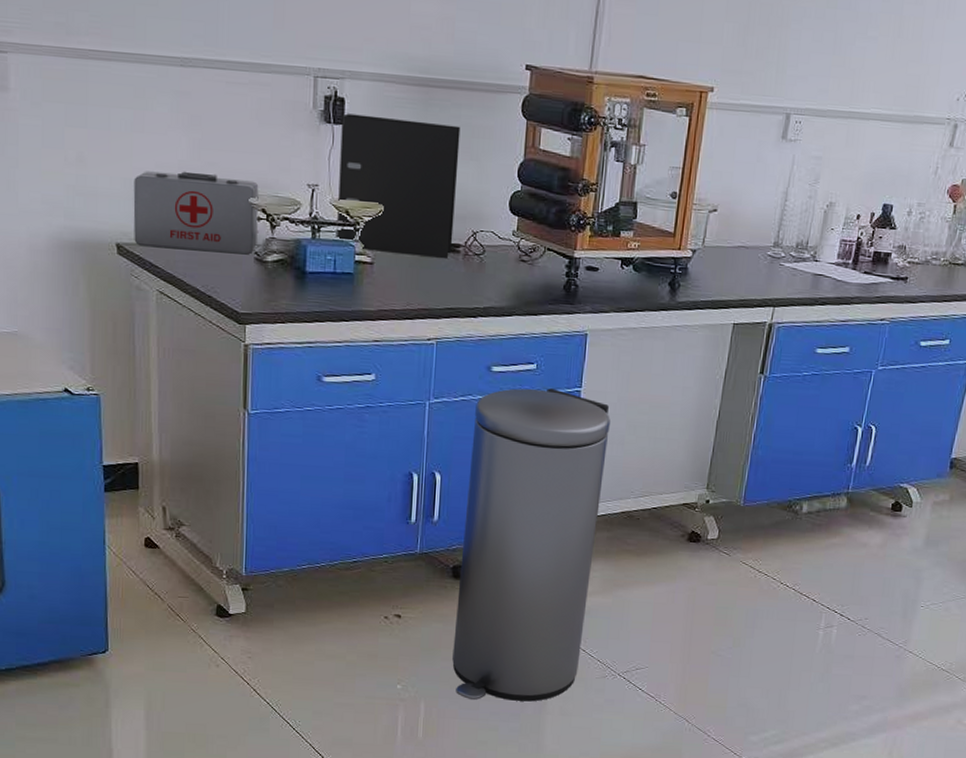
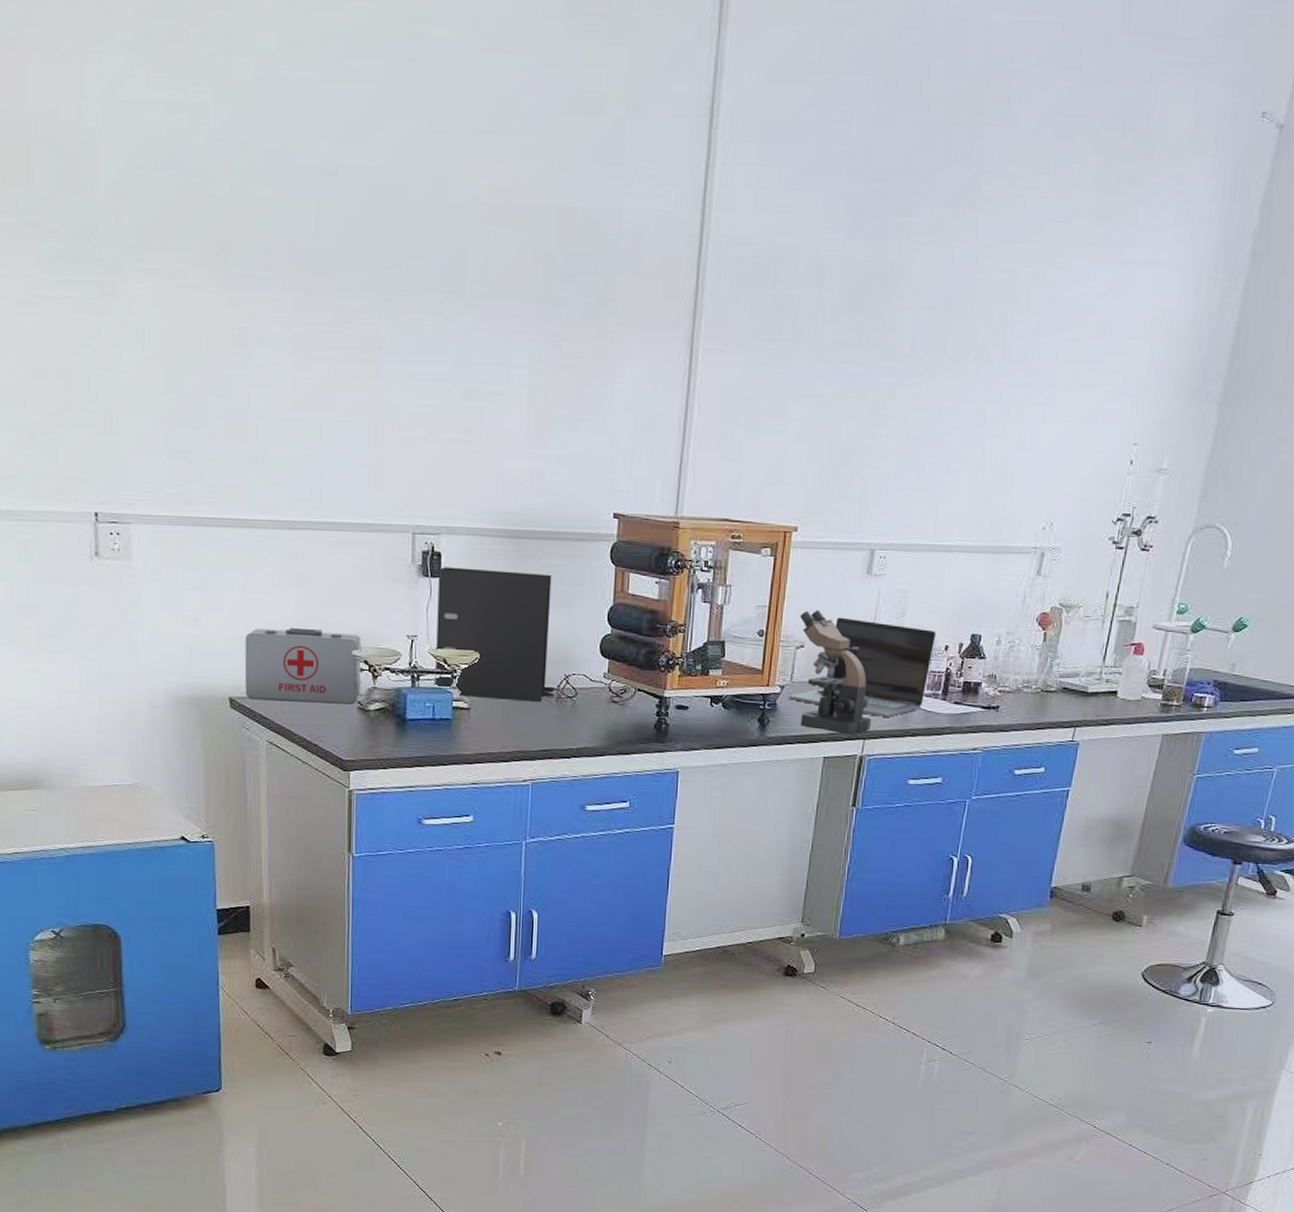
pedal bin: present [452,388,610,702] -> none [552,826,703,1139]
laptop: none [700,182,849,286] -> present [788,617,936,718]
microscope: none [711,173,783,302] -> present [800,609,872,735]

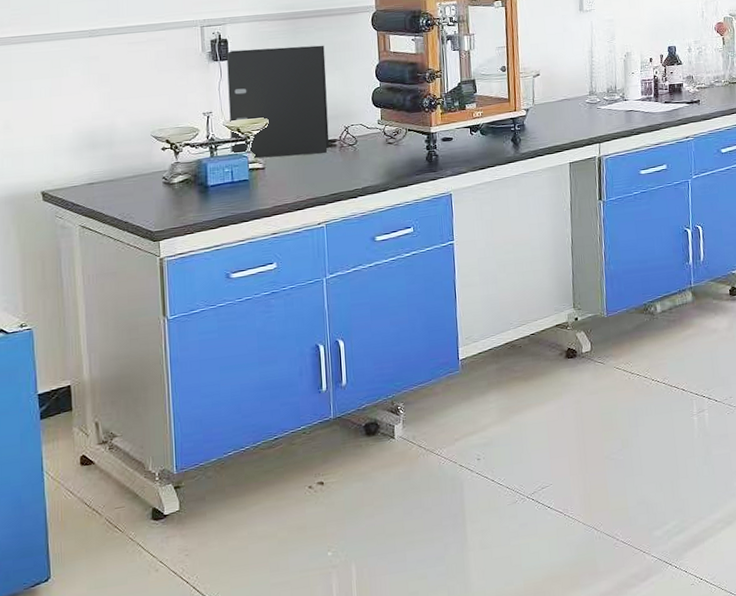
first-aid kit: present [245,627,361,705] -> none [54,118,164,190]
laptop: present [788,617,936,718] -> none [533,47,642,123]
microscope: present [800,609,872,735] -> none [532,43,603,142]

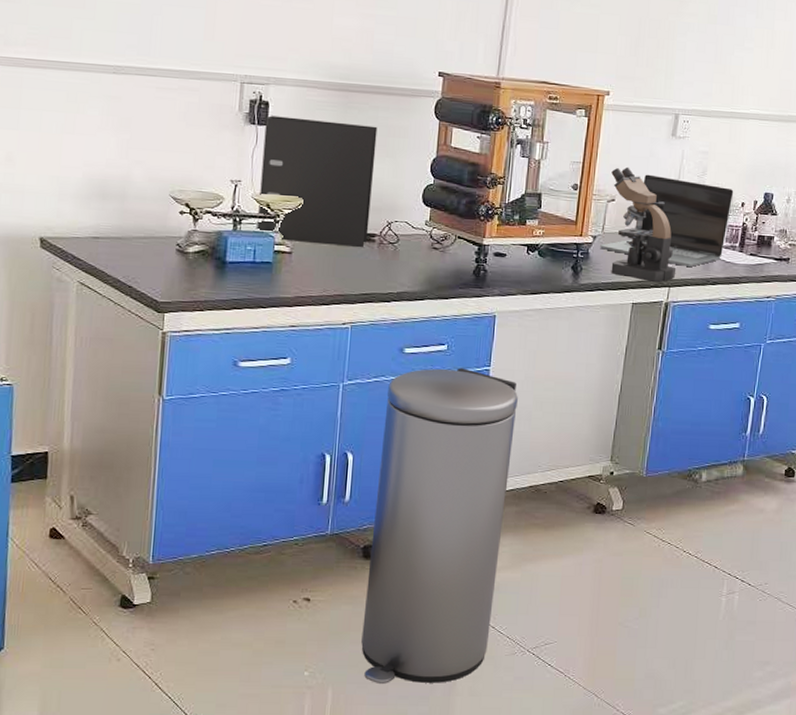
pedal bin: none [366,246,491,552] -> present [361,368,518,684]
microscope: none [532,43,603,142] -> present [611,166,677,283]
laptop: none [533,47,642,123] -> present [600,174,734,268]

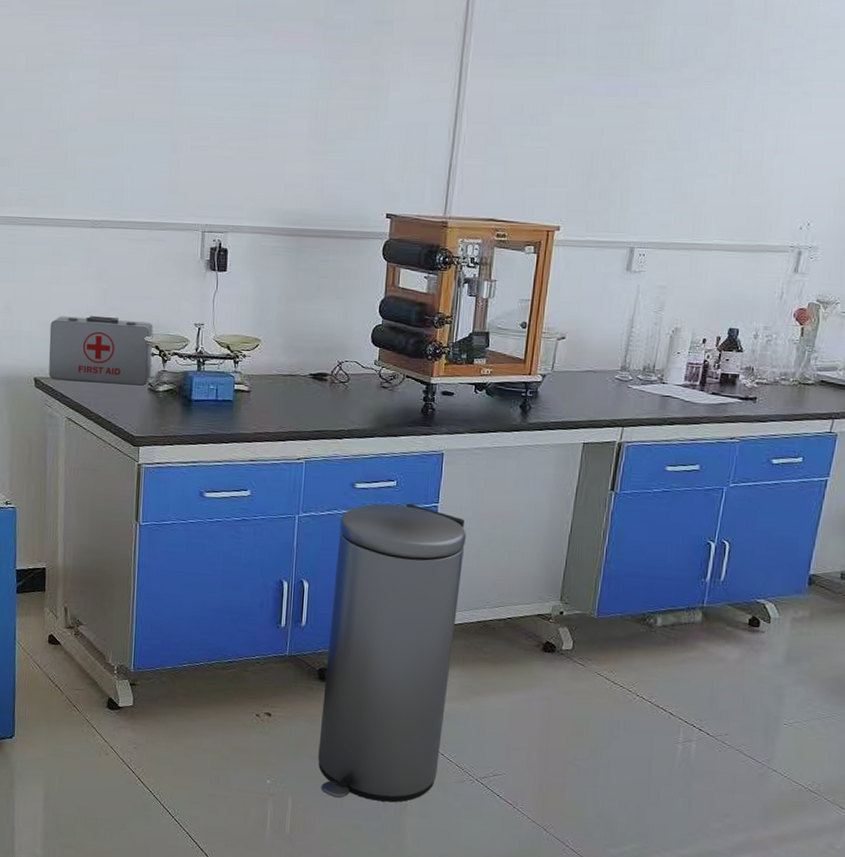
first-aid kit: none [58,169,184,247] -> present [48,315,154,386]
binder: present [257,115,378,248] -> none [219,262,328,387]
laptop: present [600,174,734,268] -> none [550,311,694,407]
microscope: present [611,166,677,283] -> none [561,303,631,423]

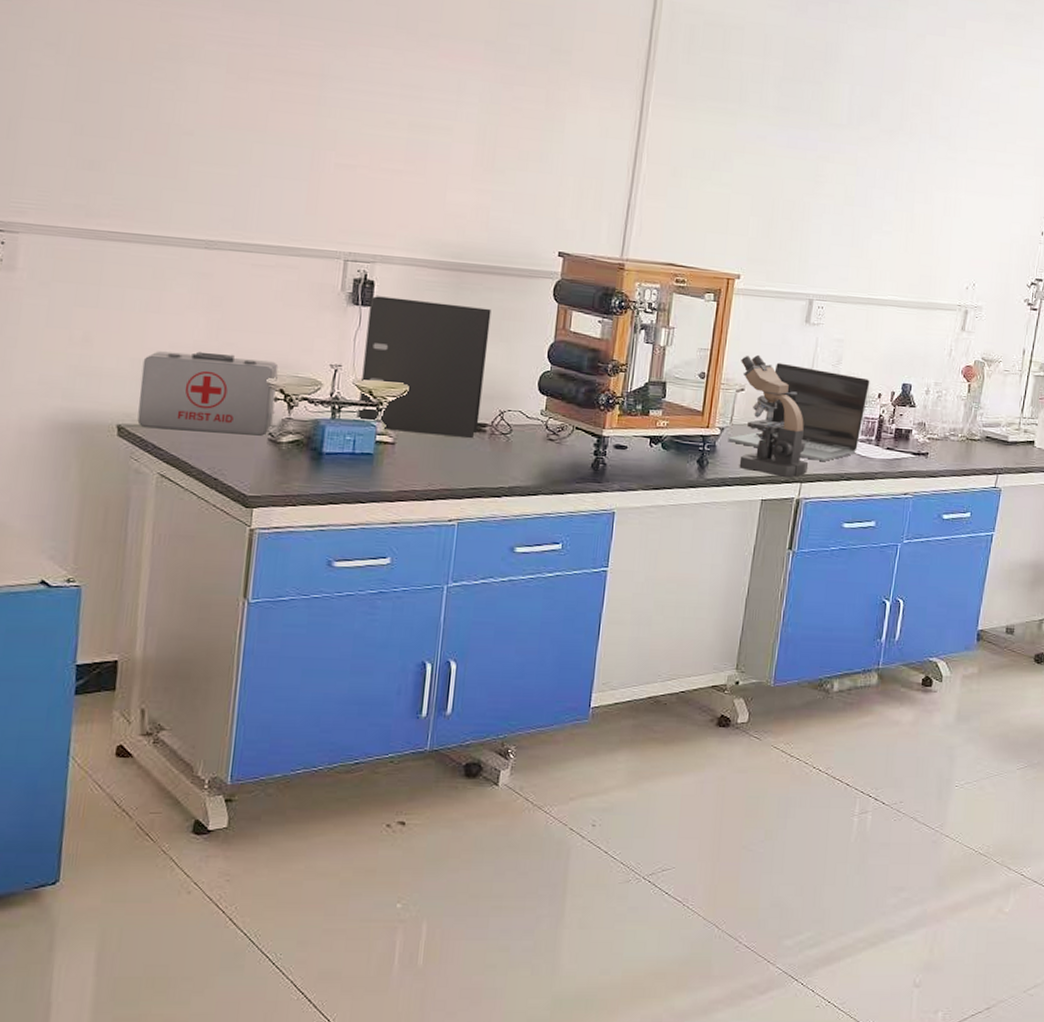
binder: none [219,262,328,387] -> present [358,296,491,439]
pedal bin: present [318,504,466,803] -> none [460,569,637,916]
laptop: none [550,311,694,407] -> present [728,362,870,462]
microscope: none [561,303,631,423] -> present [739,354,809,478]

